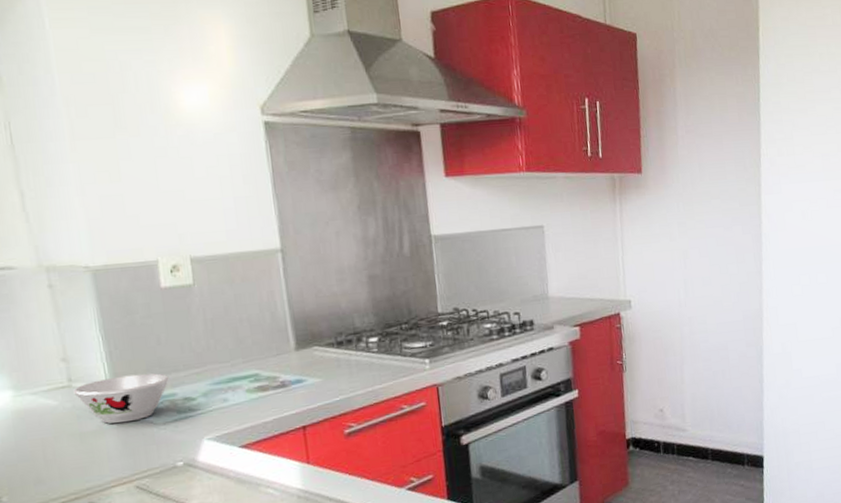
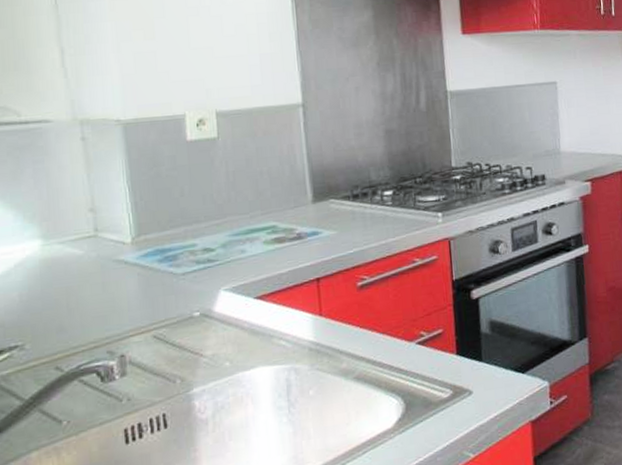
bowl: present [73,373,169,424] -> none [99,224,190,274]

